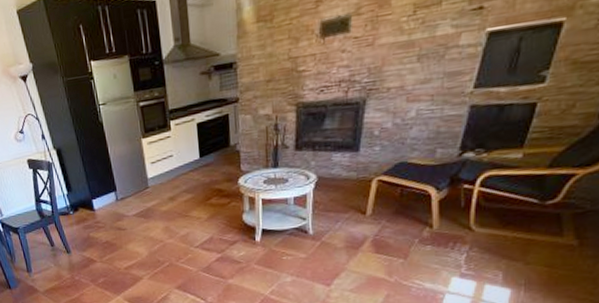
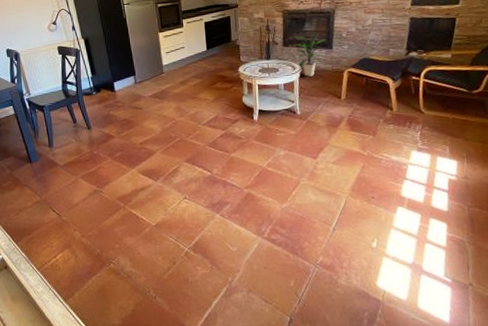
indoor plant: none [309,131,351,188] -> present [294,32,326,77]

